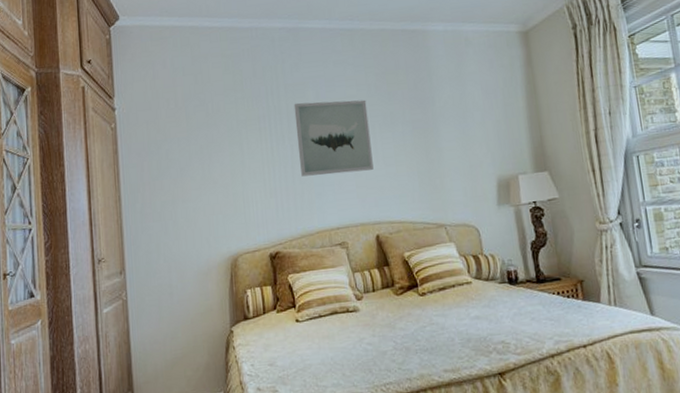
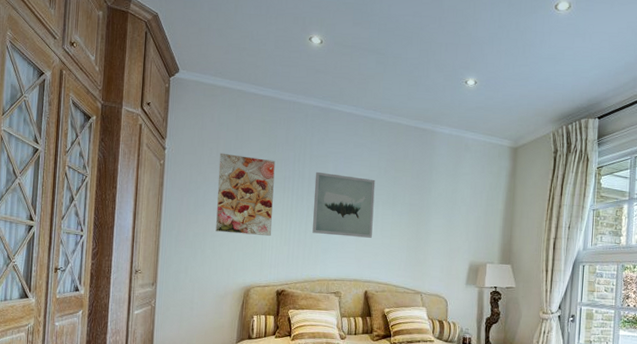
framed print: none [178,99,254,196] -> present [216,152,276,237]

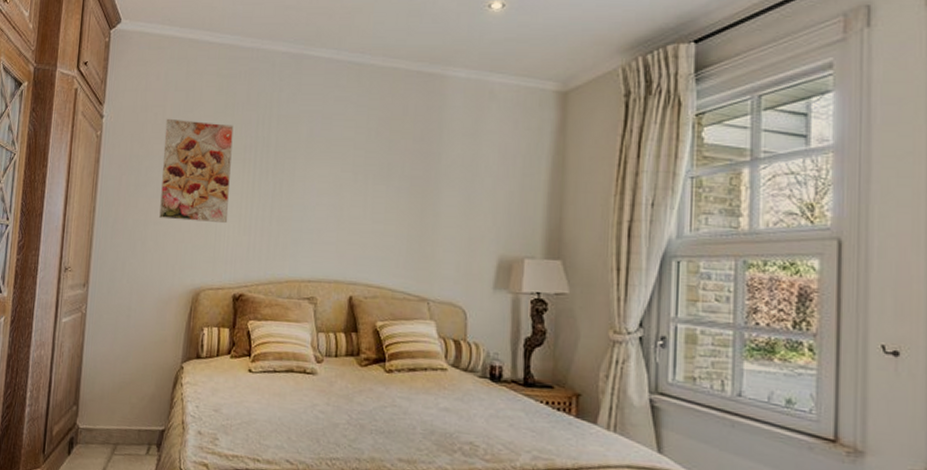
wall art: present [312,171,376,238] -> none [280,137,364,224]

